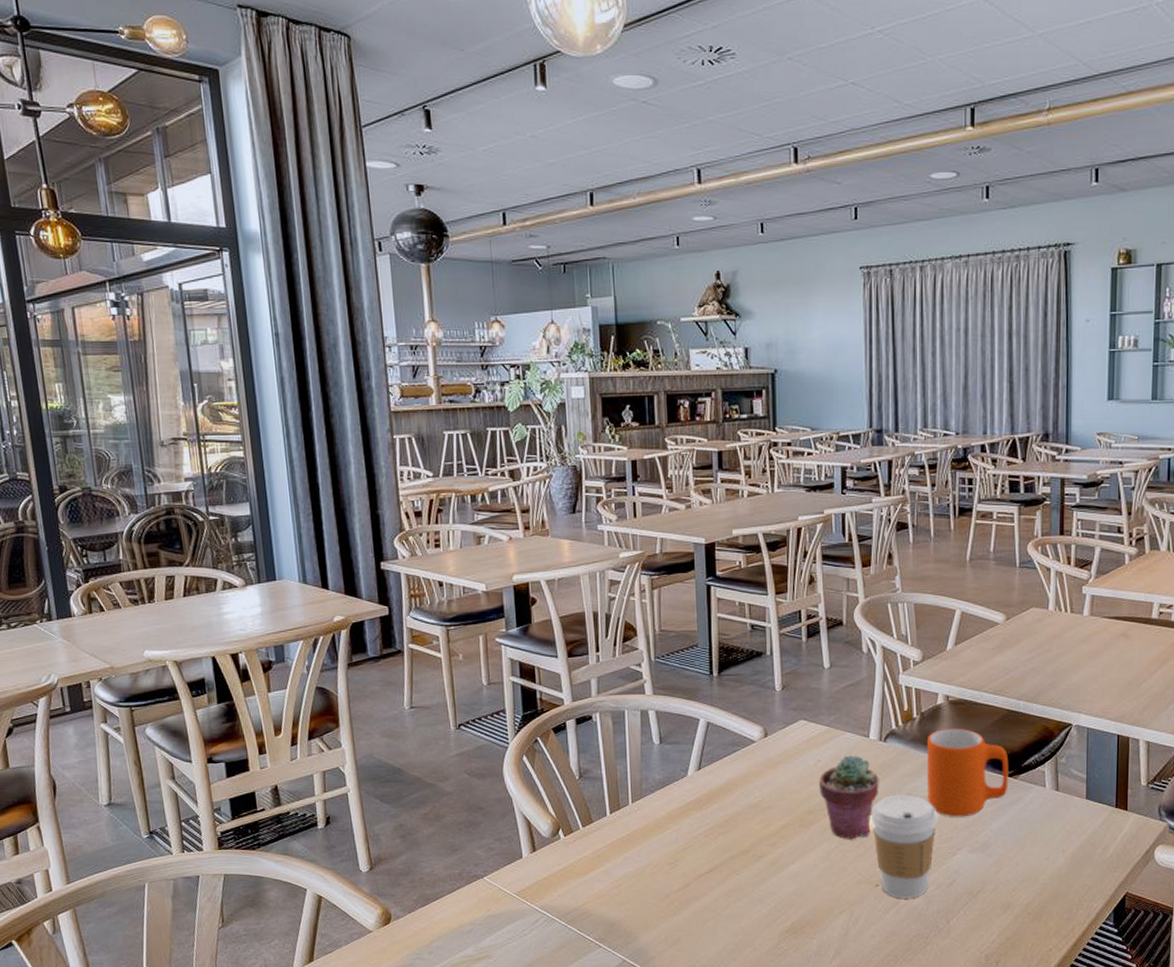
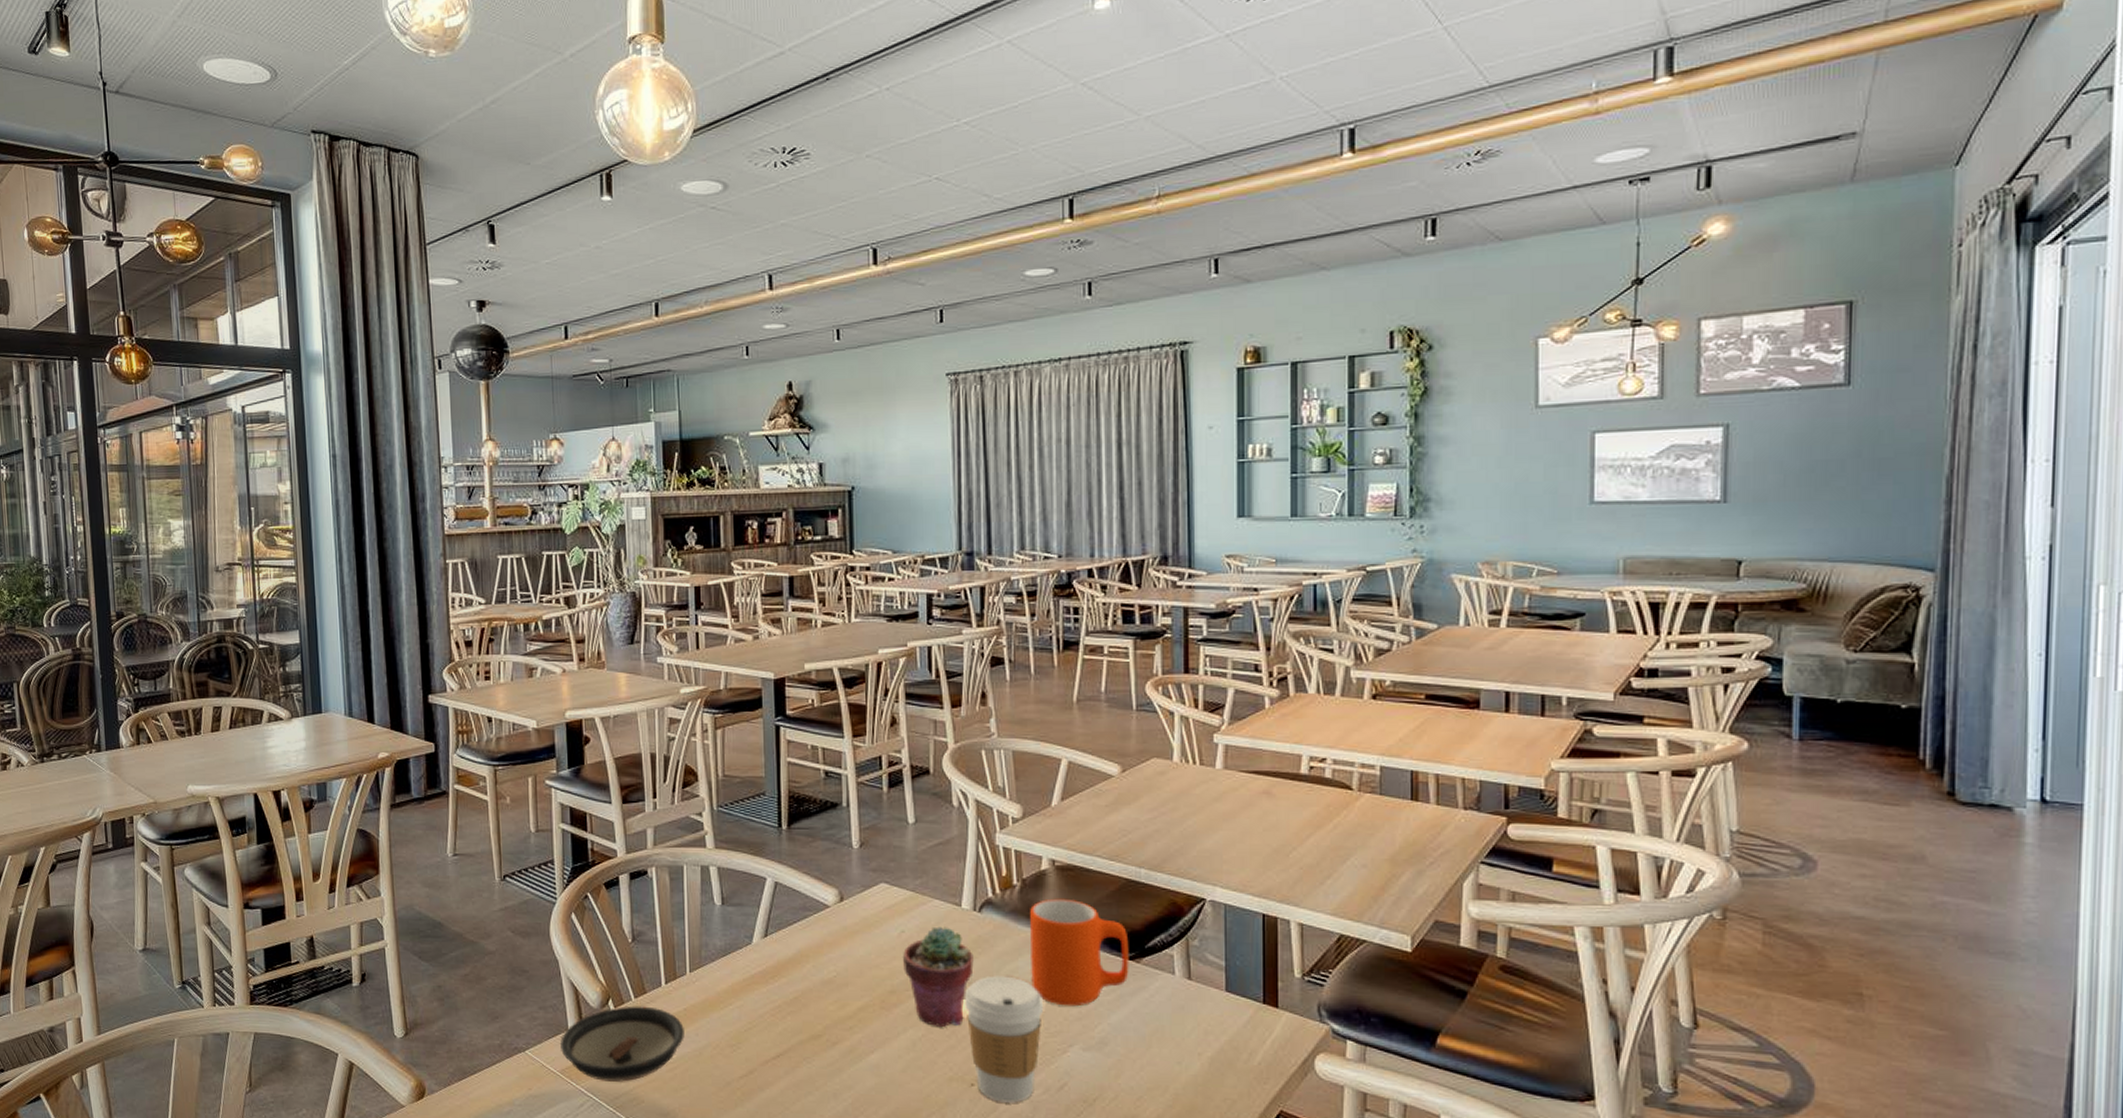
saucer: none [516,834,628,900] -> present [560,1006,684,1082]

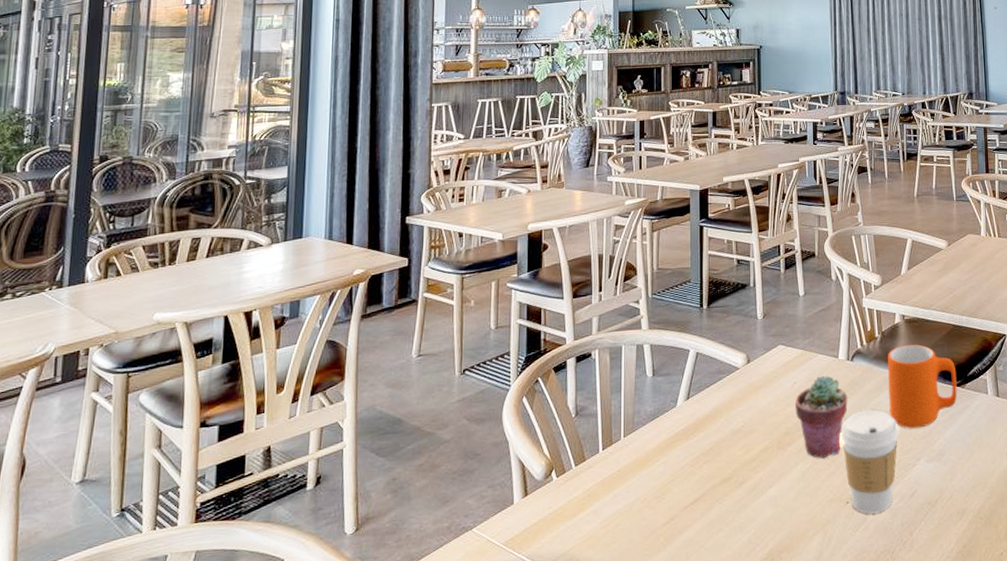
saucer: present [560,1006,684,1082] -> none [506,472,617,547]

